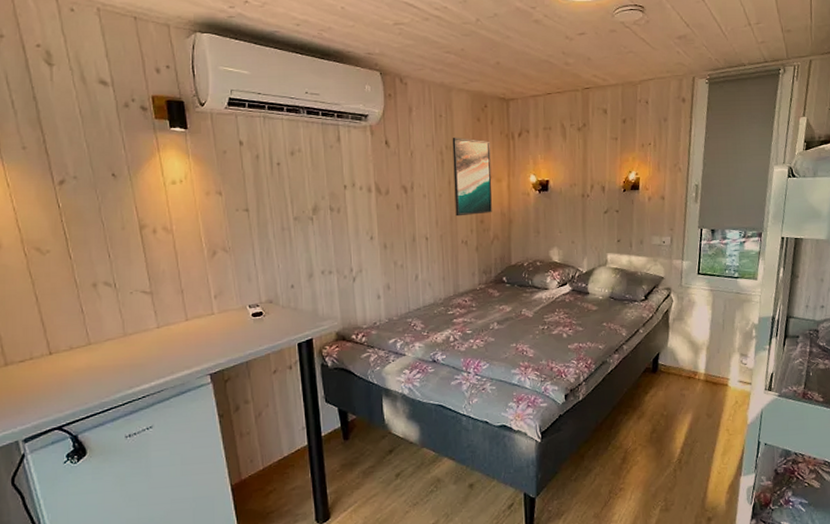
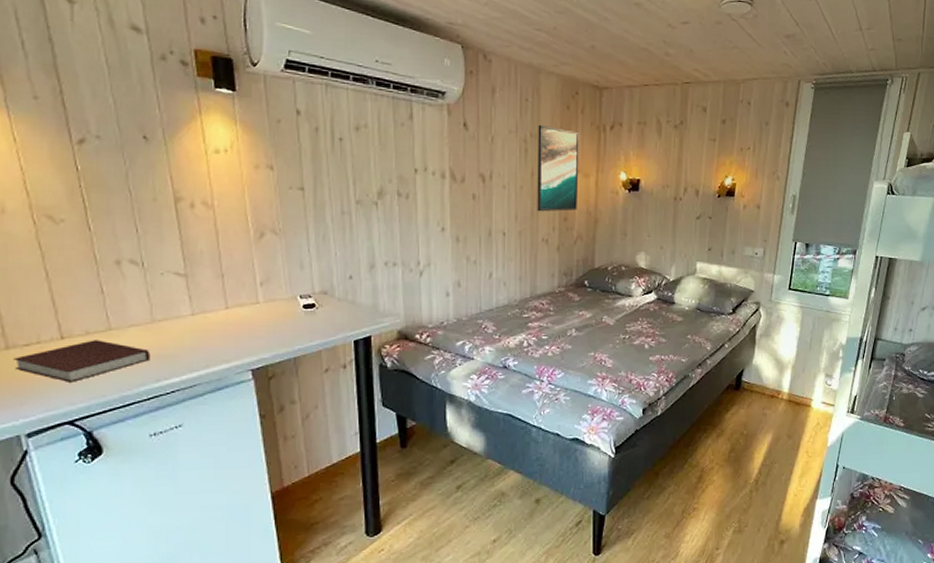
notebook: none [11,353,124,393] -> present [13,340,151,382]

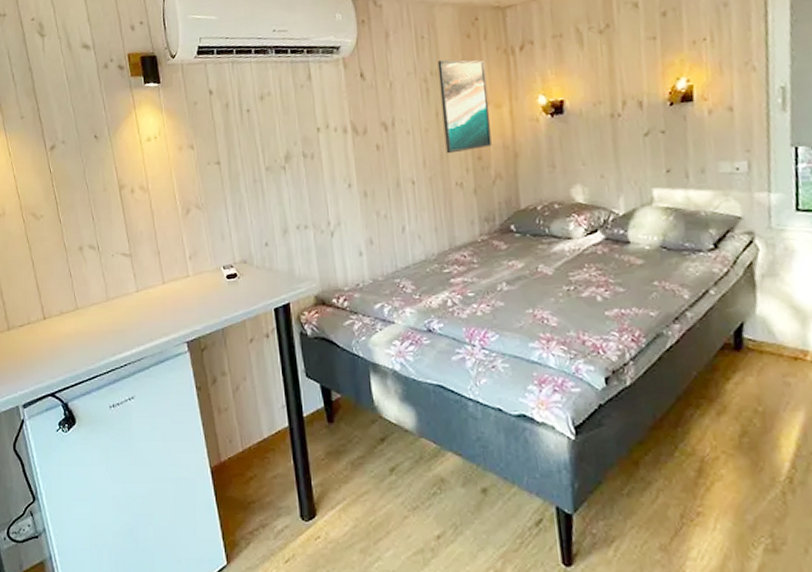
notebook: present [13,340,151,382] -> none [13,318,107,358]

